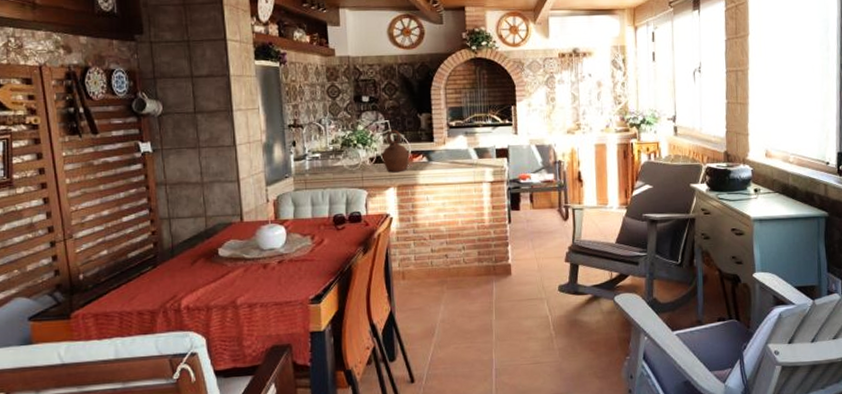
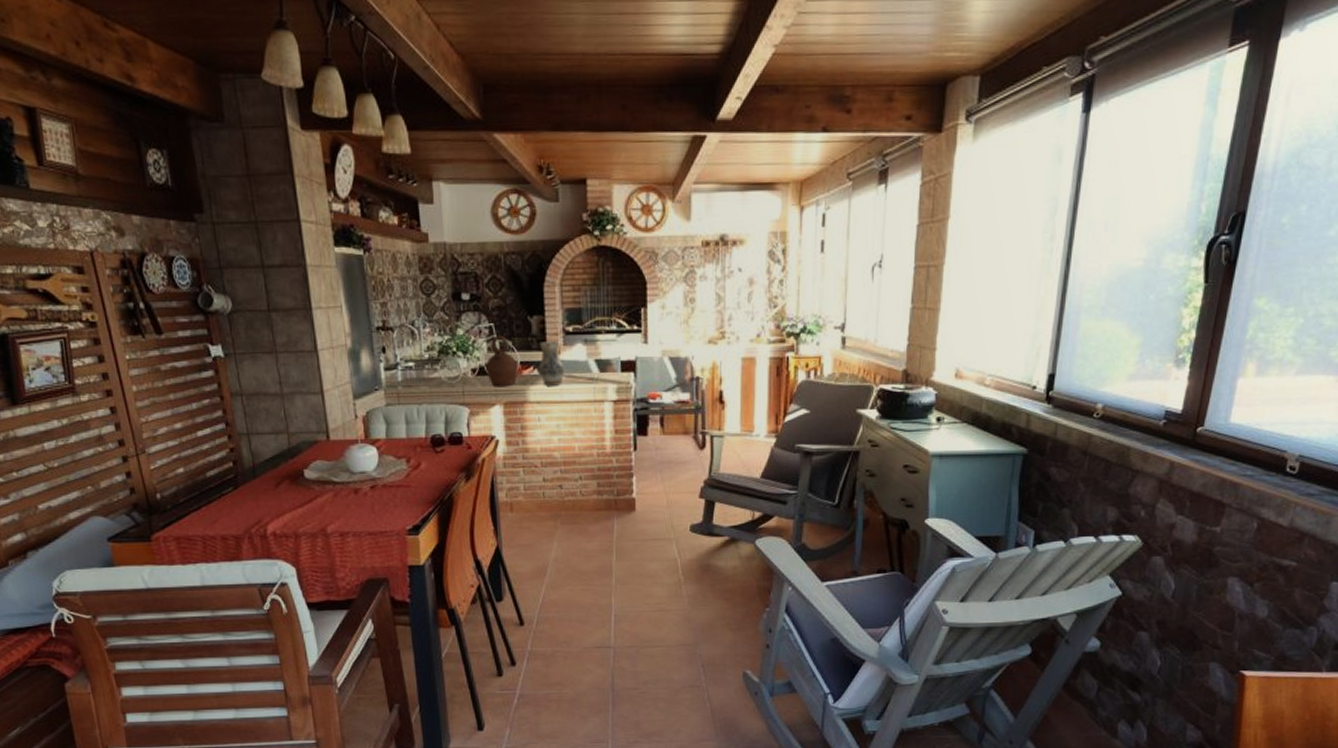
ceramic pitcher: none [427,134,450,171] -> present [539,341,565,386]

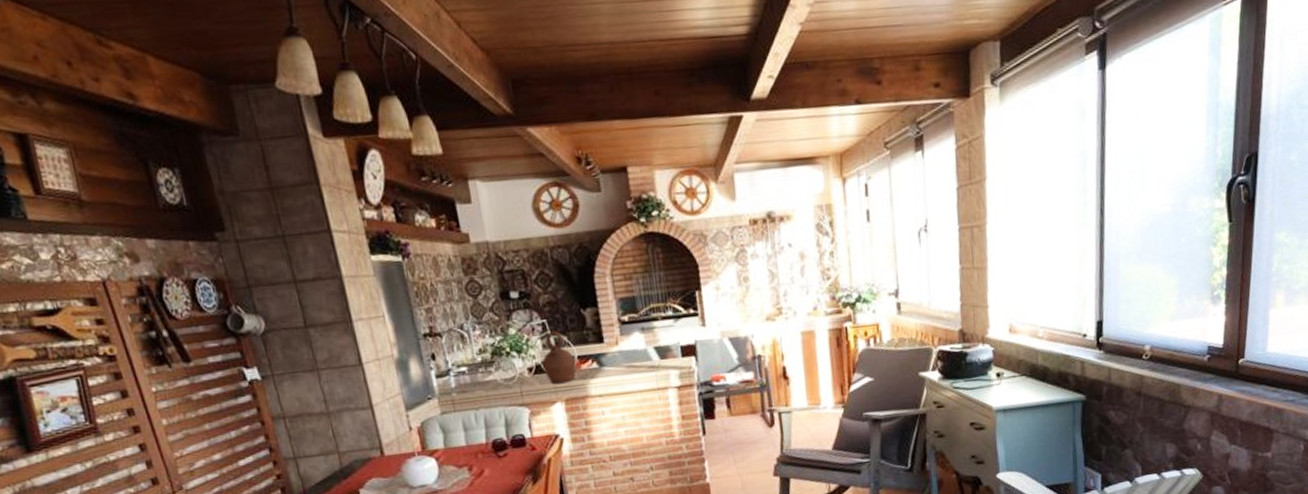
ceramic pitcher: present [539,341,565,386] -> none [596,332,625,379]

